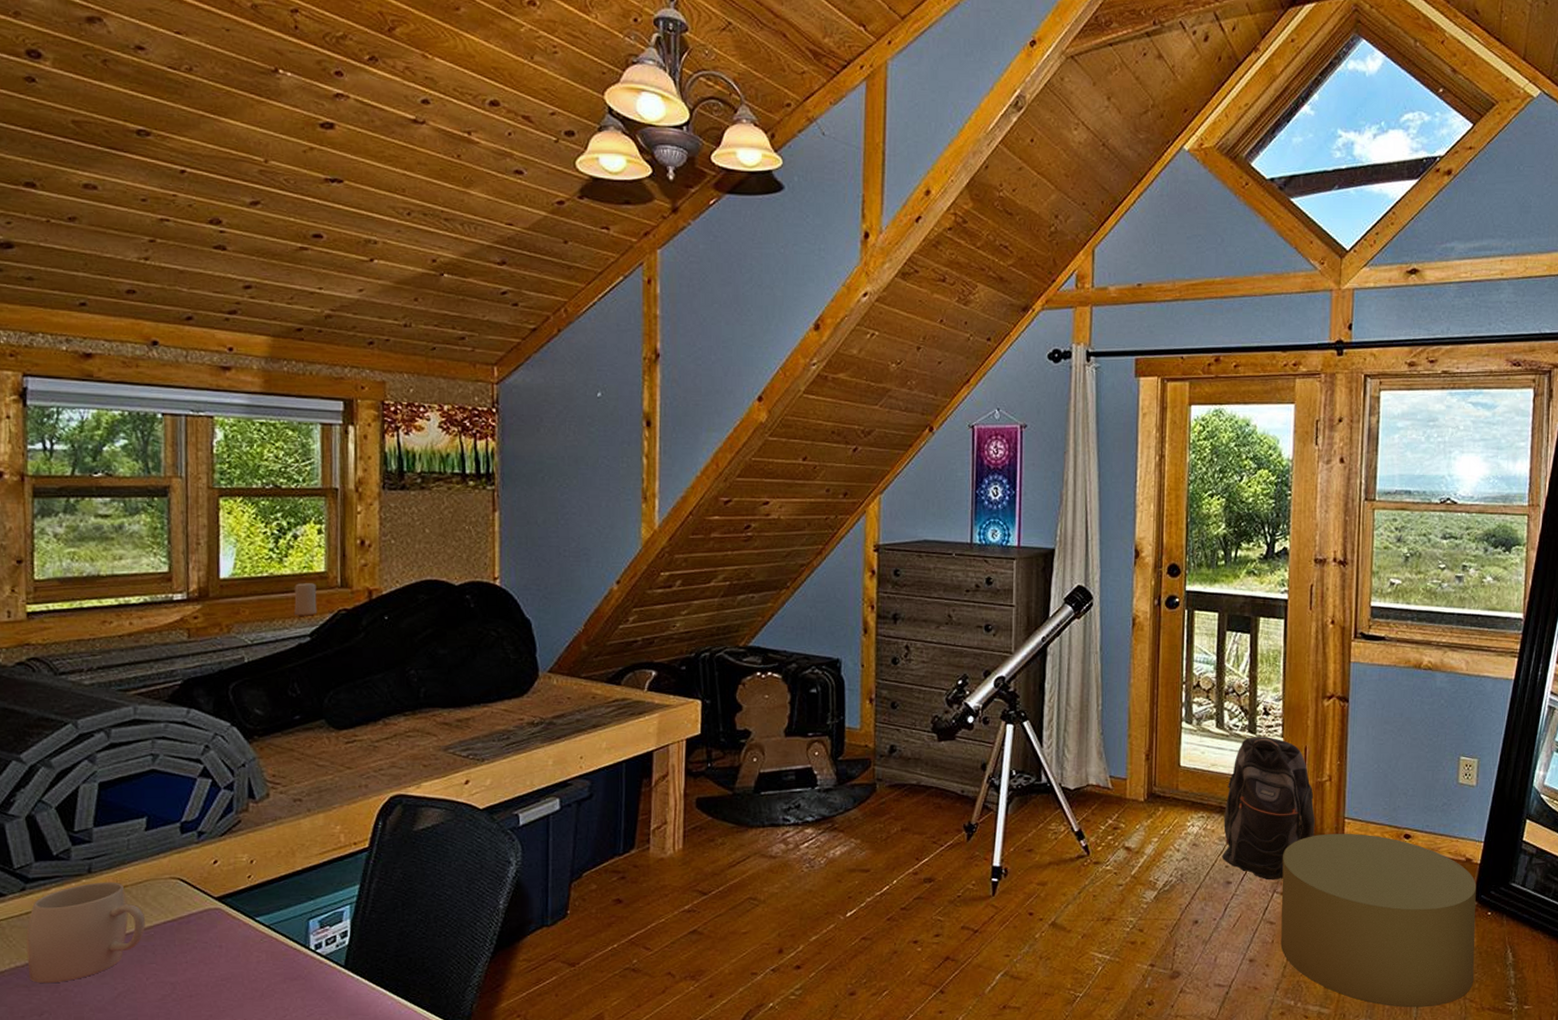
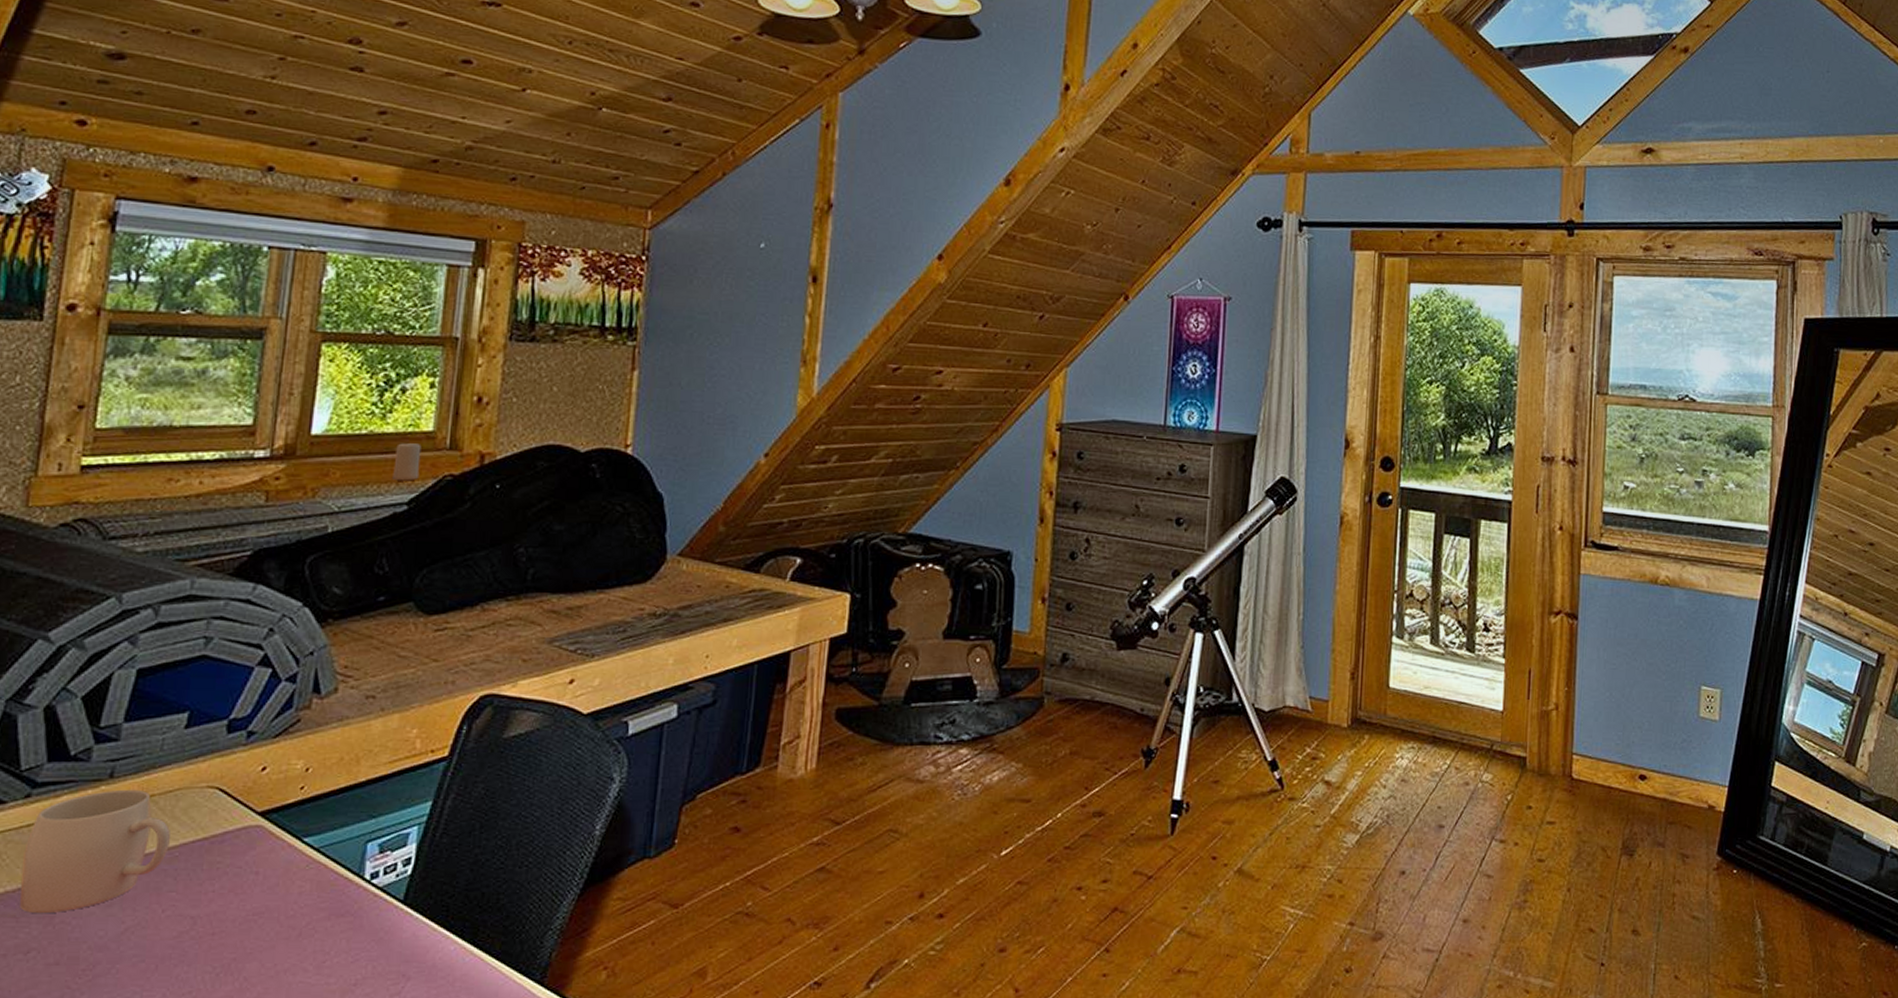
backpack: present [1221,737,1315,880] -> none [1433,656,1540,825]
pouf: present [1280,833,1477,1008] -> none [1499,771,1720,983]

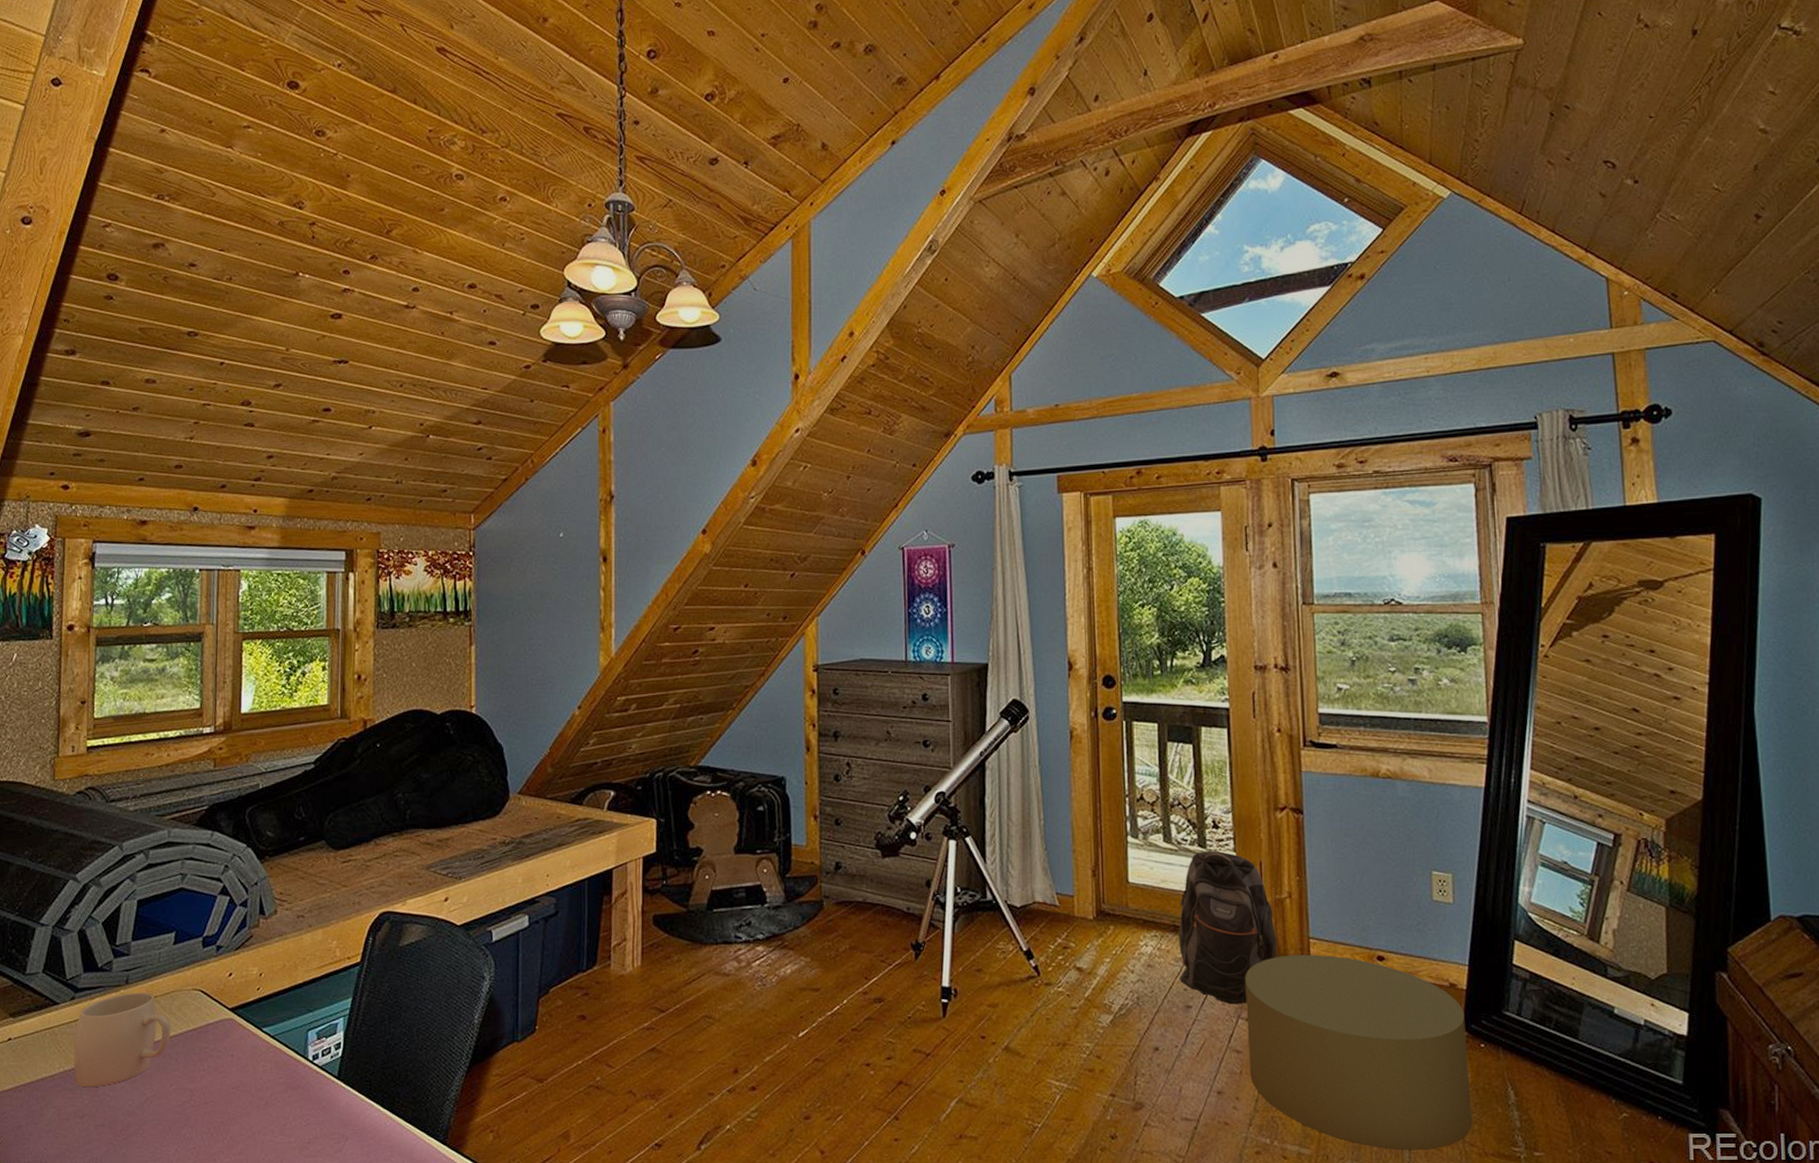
candle: present [391,443,421,481] -> none [301,715,321,745]
backpack: none [1433,656,1540,825] -> present [1178,851,1278,1005]
pouf: none [1499,771,1720,983] -> present [1245,954,1472,1151]

